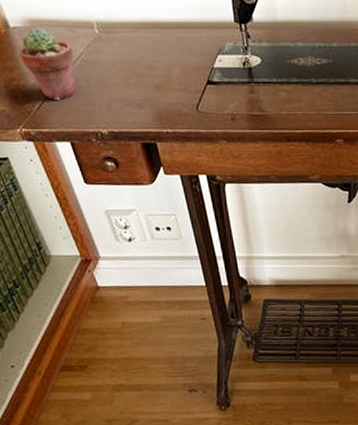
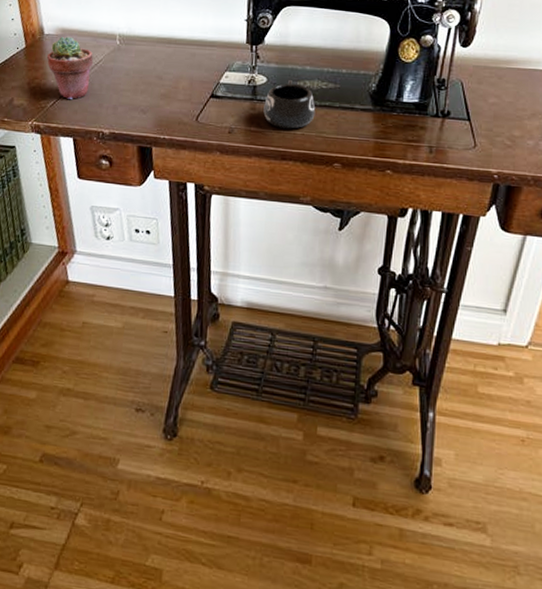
mug: none [262,59,313,110] -> present [263,80,316,129]

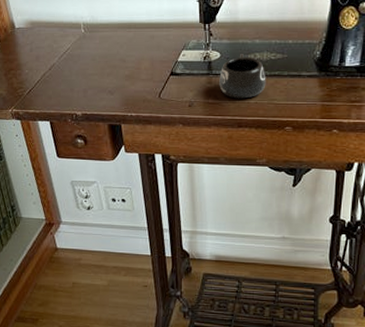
potted succulent: present [47,36,94,100] -> none [20,29,62,87]

